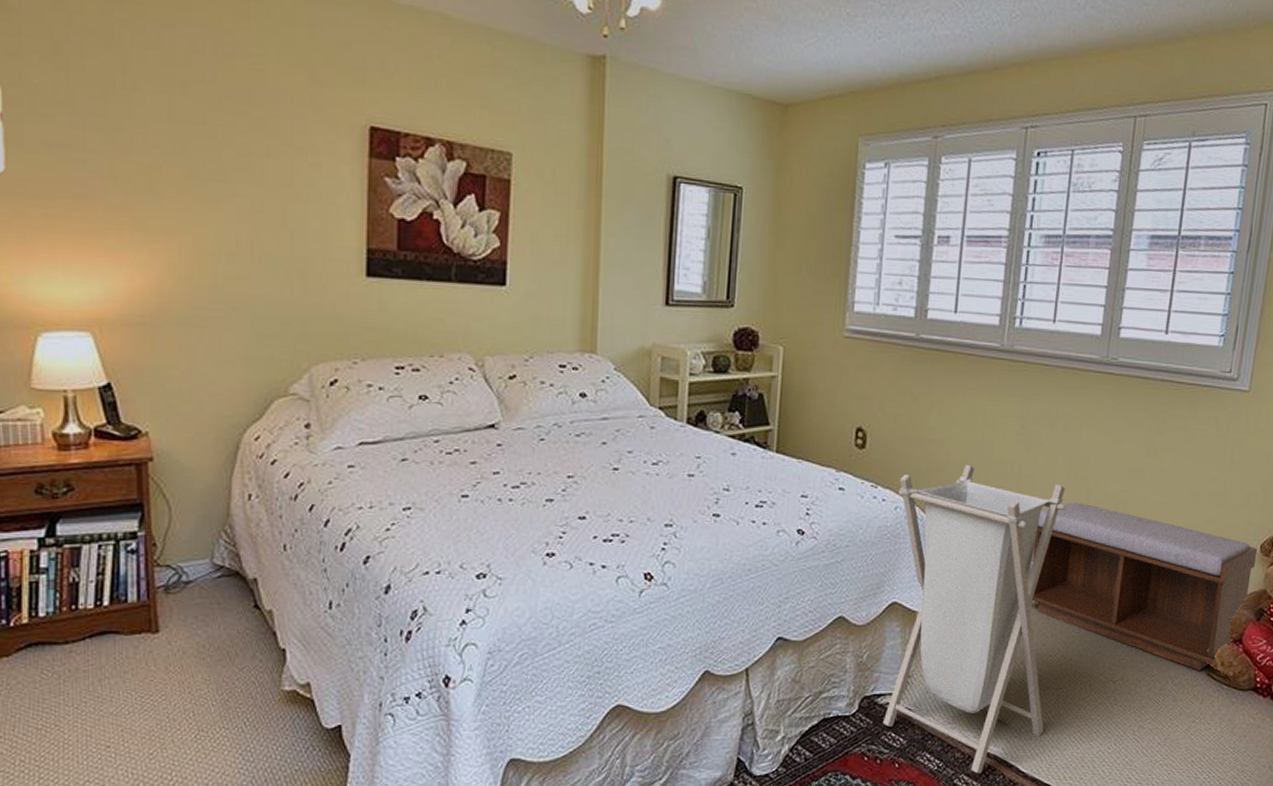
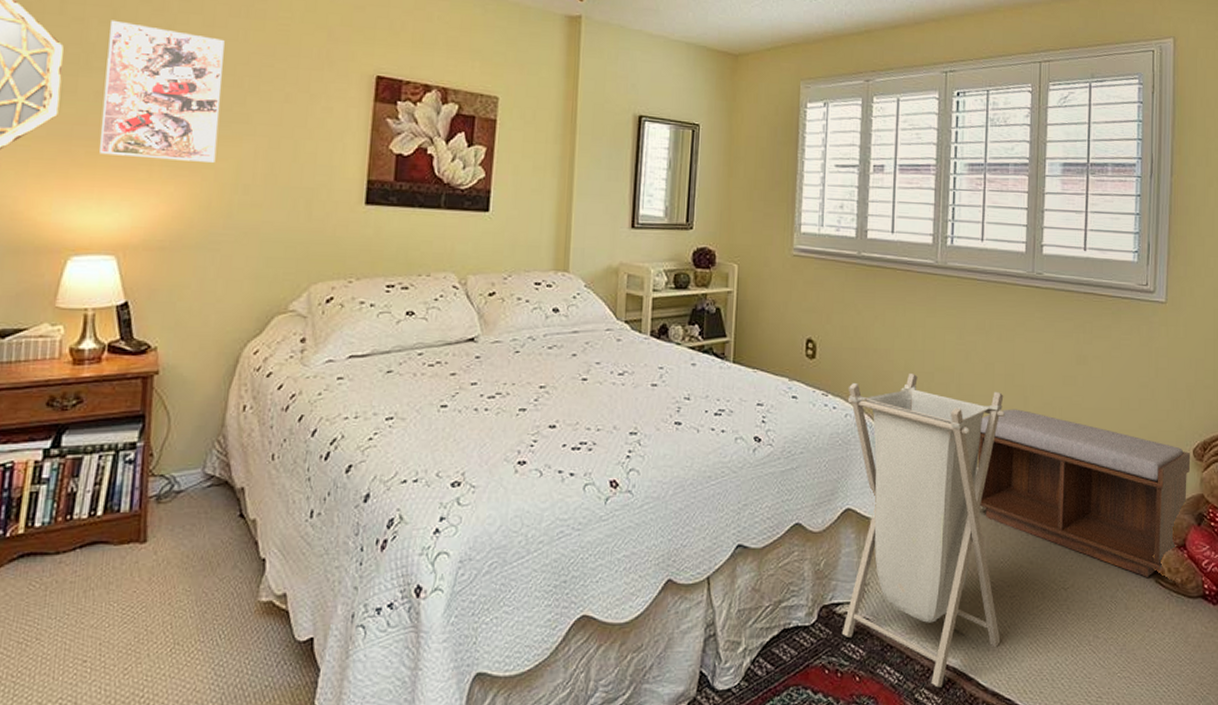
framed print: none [53,55,192,227] -> present [100,20,225,163]

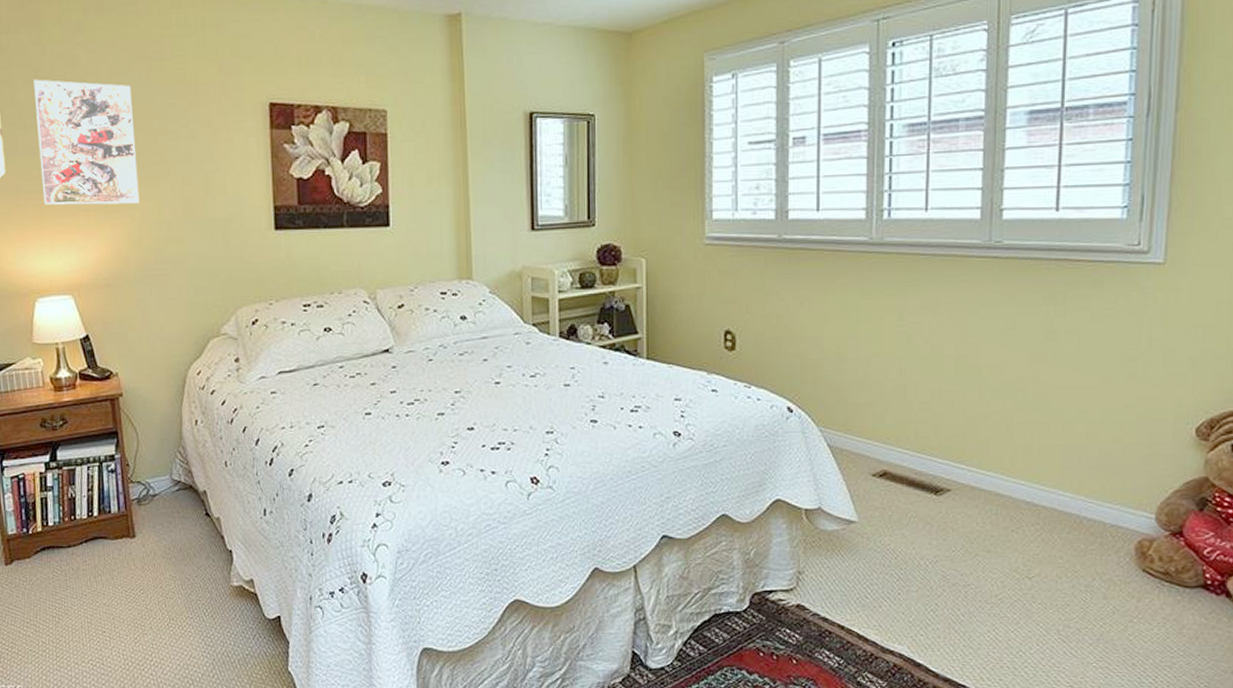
laundry hamper: present [841,372,1006,688] -> none [772,359,957,672]
bench: present [977,409,1191,577] -> none [924,392,1193,566]

